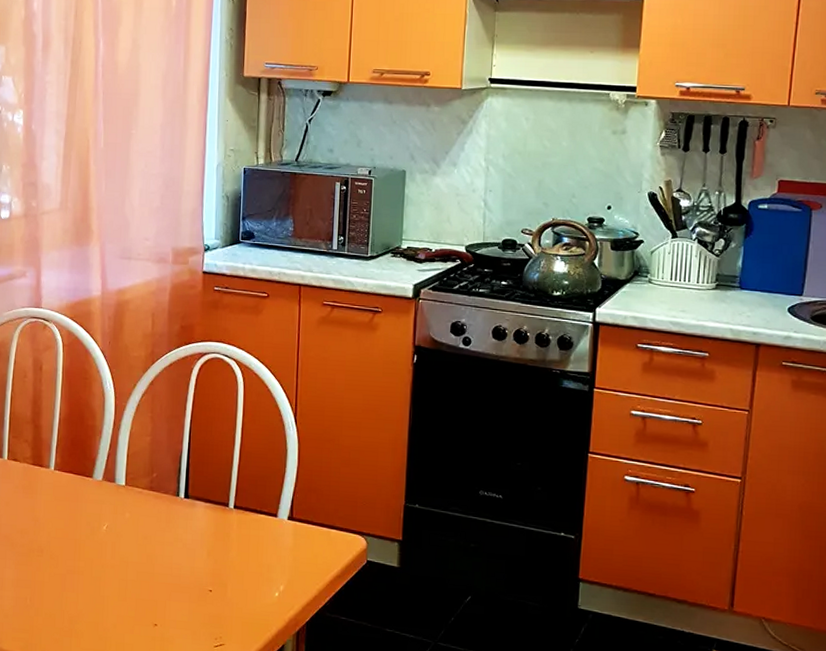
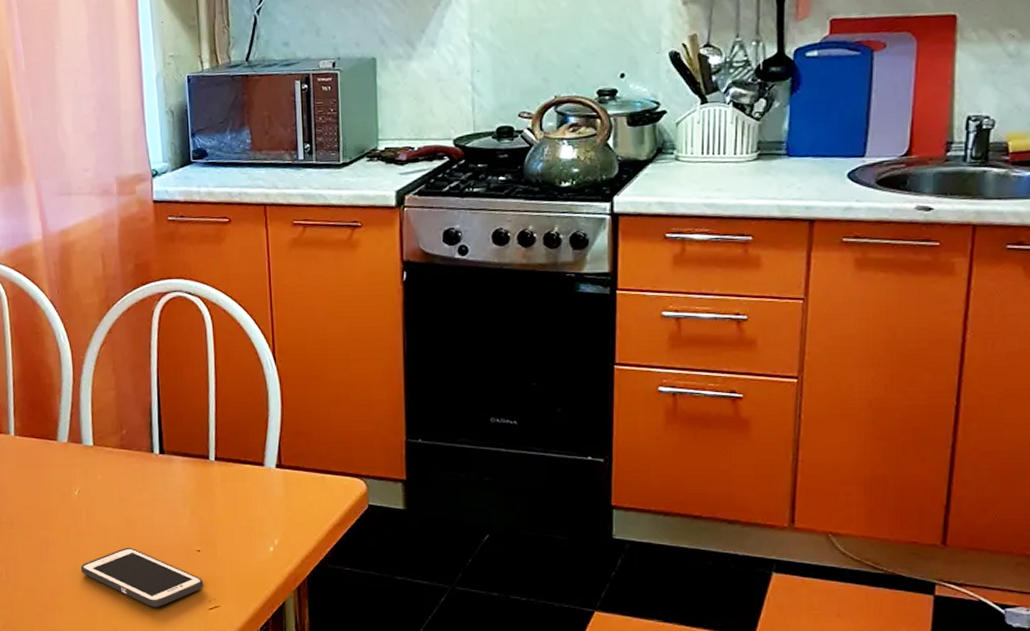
cell phone: none [100,582,212,641] -> present [80,547,203,607]

